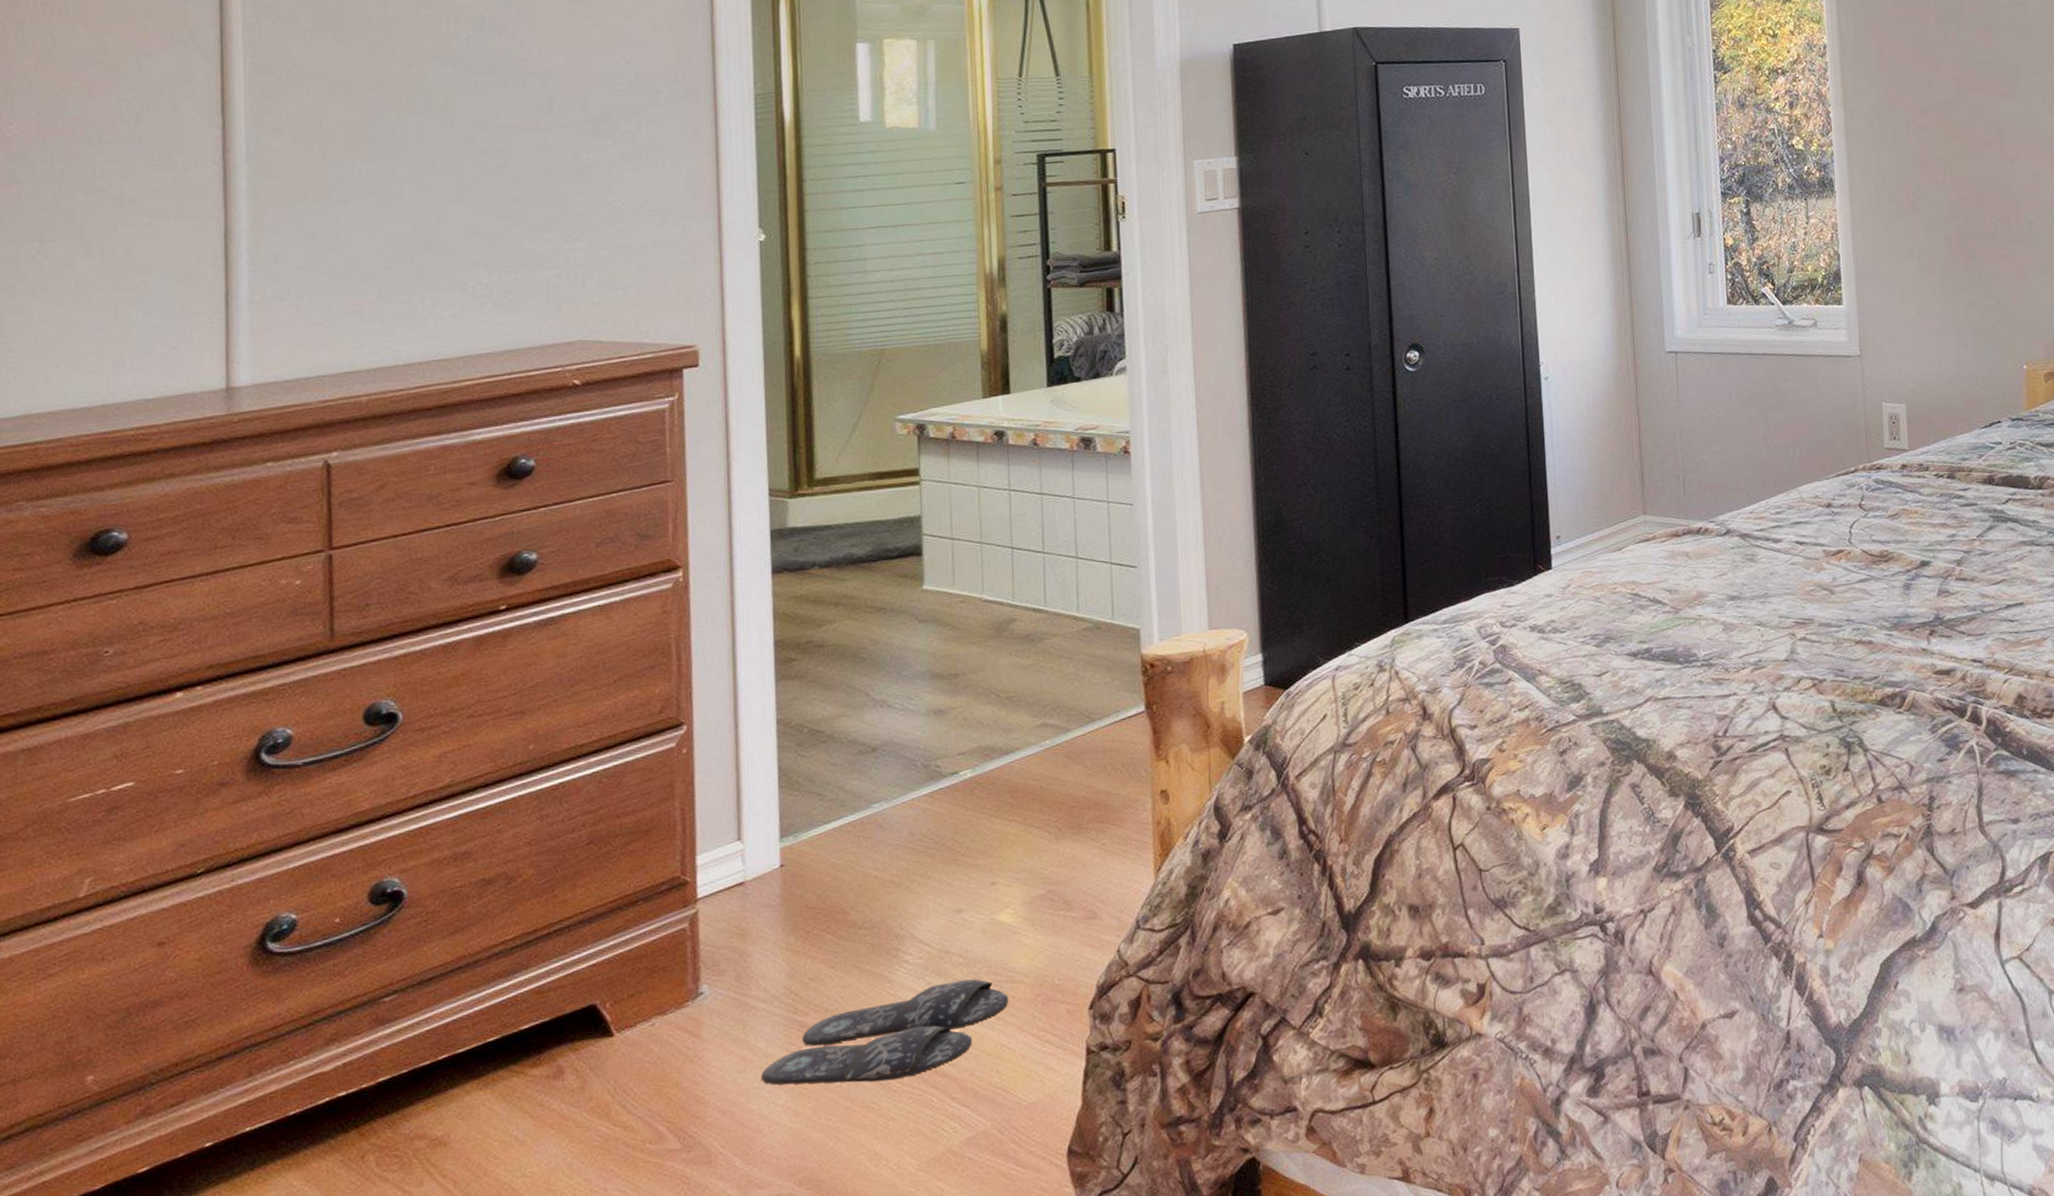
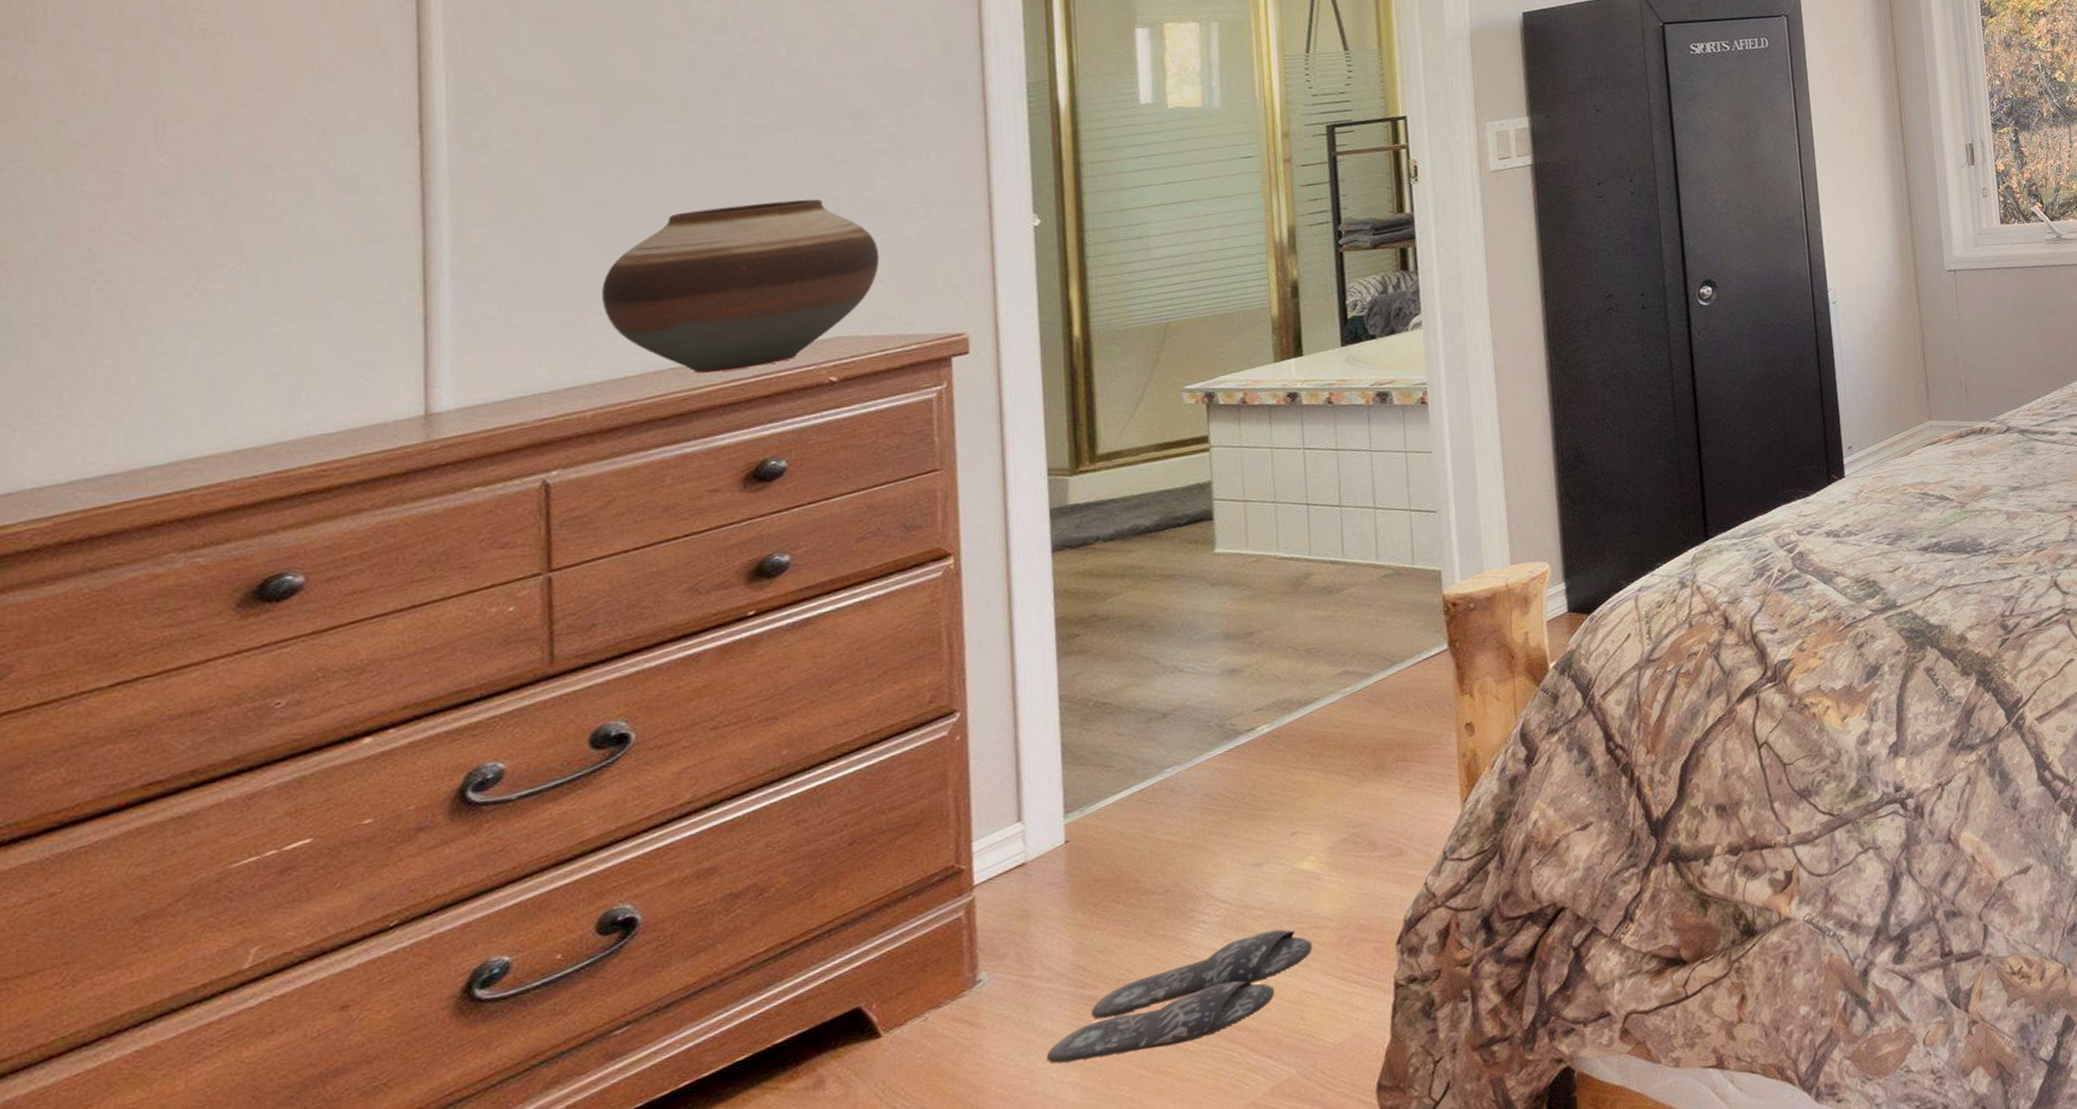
vase: none [376,200,619,368] -> present [602,199,880,374]

